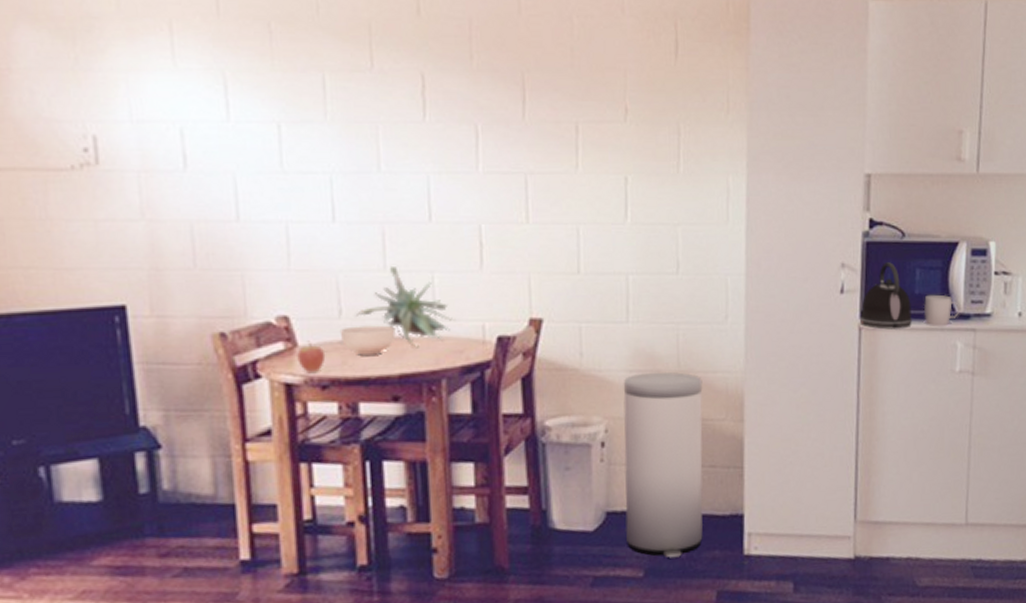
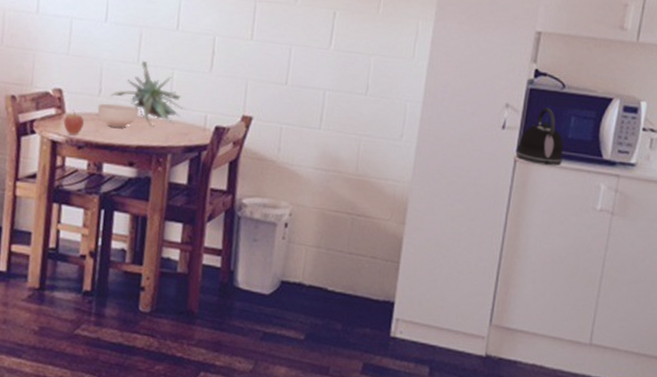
pedal bin: present [623,372,703,559] -> none [294,172,375,329]
mug: present [923,294,960,327] -> none [573,140,608,170]

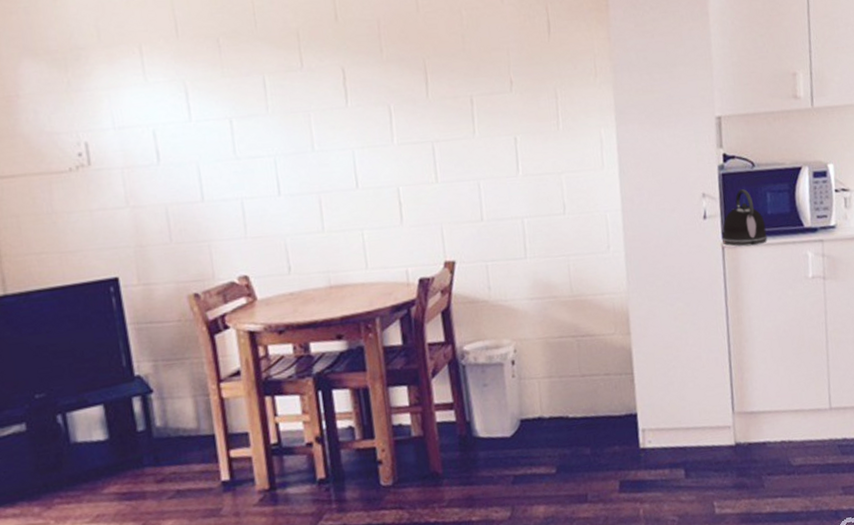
fruit: present [63,110,85,136] -> none [257,294,280,322]
bowl: present [97,103,139,128] -> none [290,277,336,304]
plant: present [111,61,186,127] -> none [301,228,384,294]

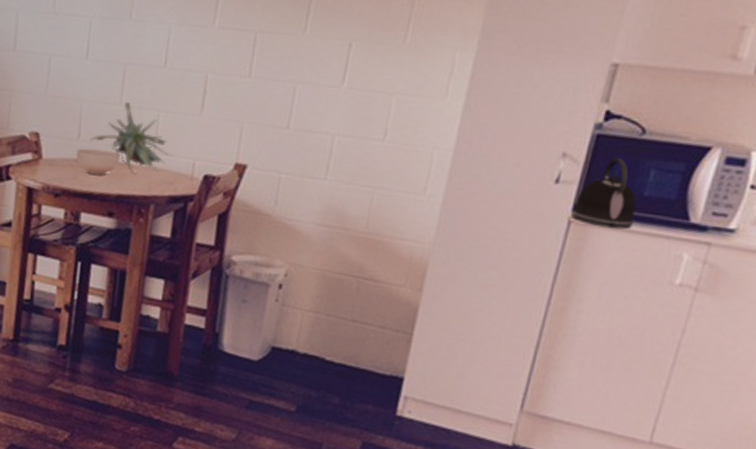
bowl: none [290,277,336,304] -> present [76,148,120,175]
plant: none [301,228,384,294] -> present [90,102,172,175]

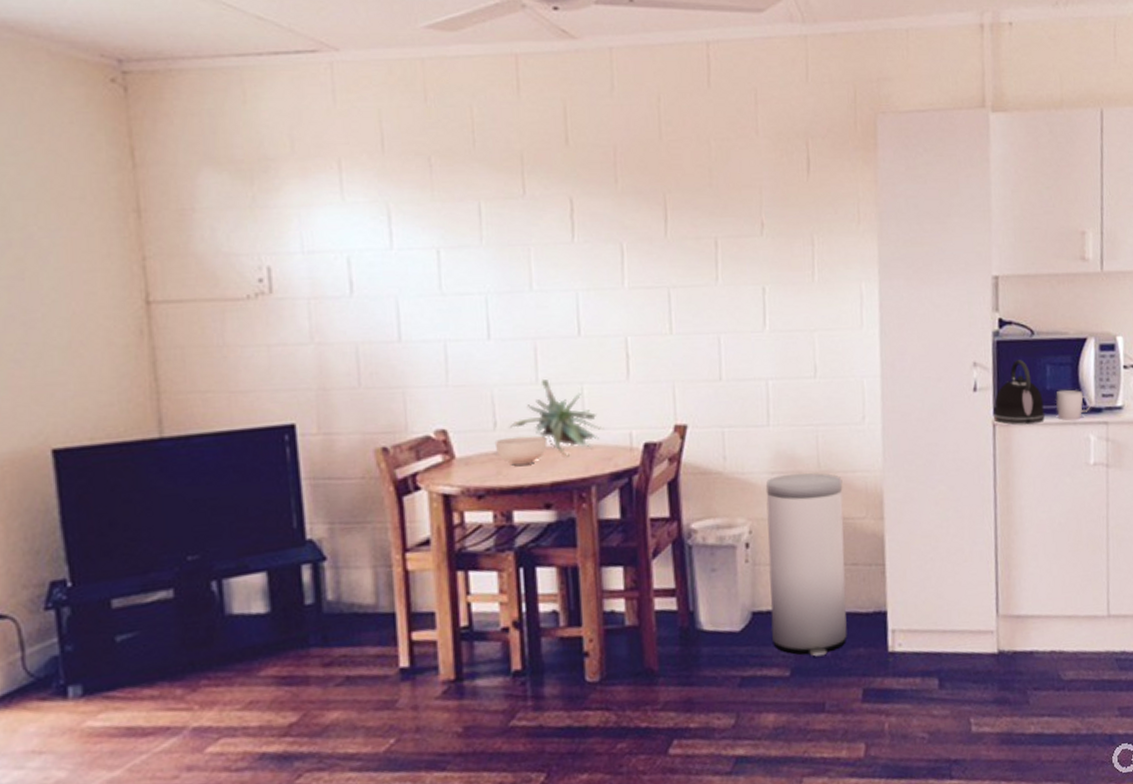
pedal bin: none [285,228,388,403] -> present [765,473,848,657]
mug: none [648,198,697,235] -> present [1055,389,1092,422]

